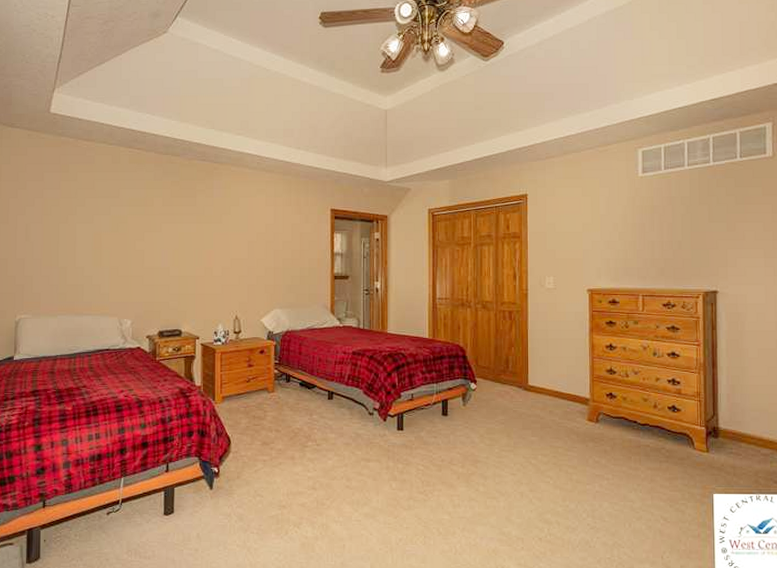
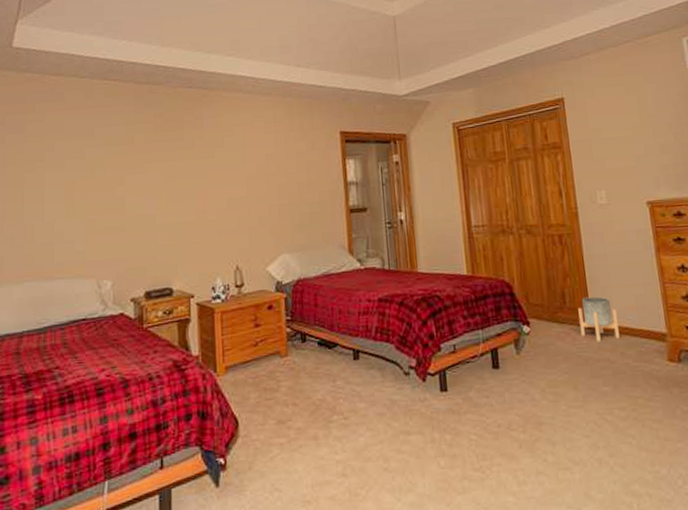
planter: none [518,364,550,401] -> present [578,296,620,342]

